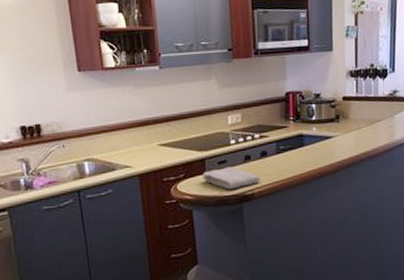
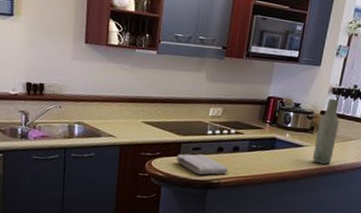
bottle: none [343,81,365,152] -> present [313,98,339,165]

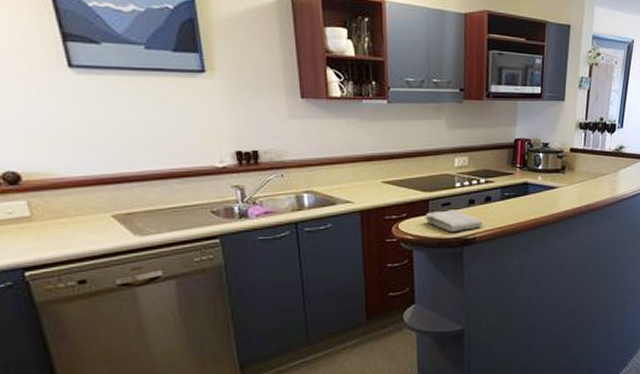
bottle: present [313,98,339,165] -> none [568,134,590,204]

